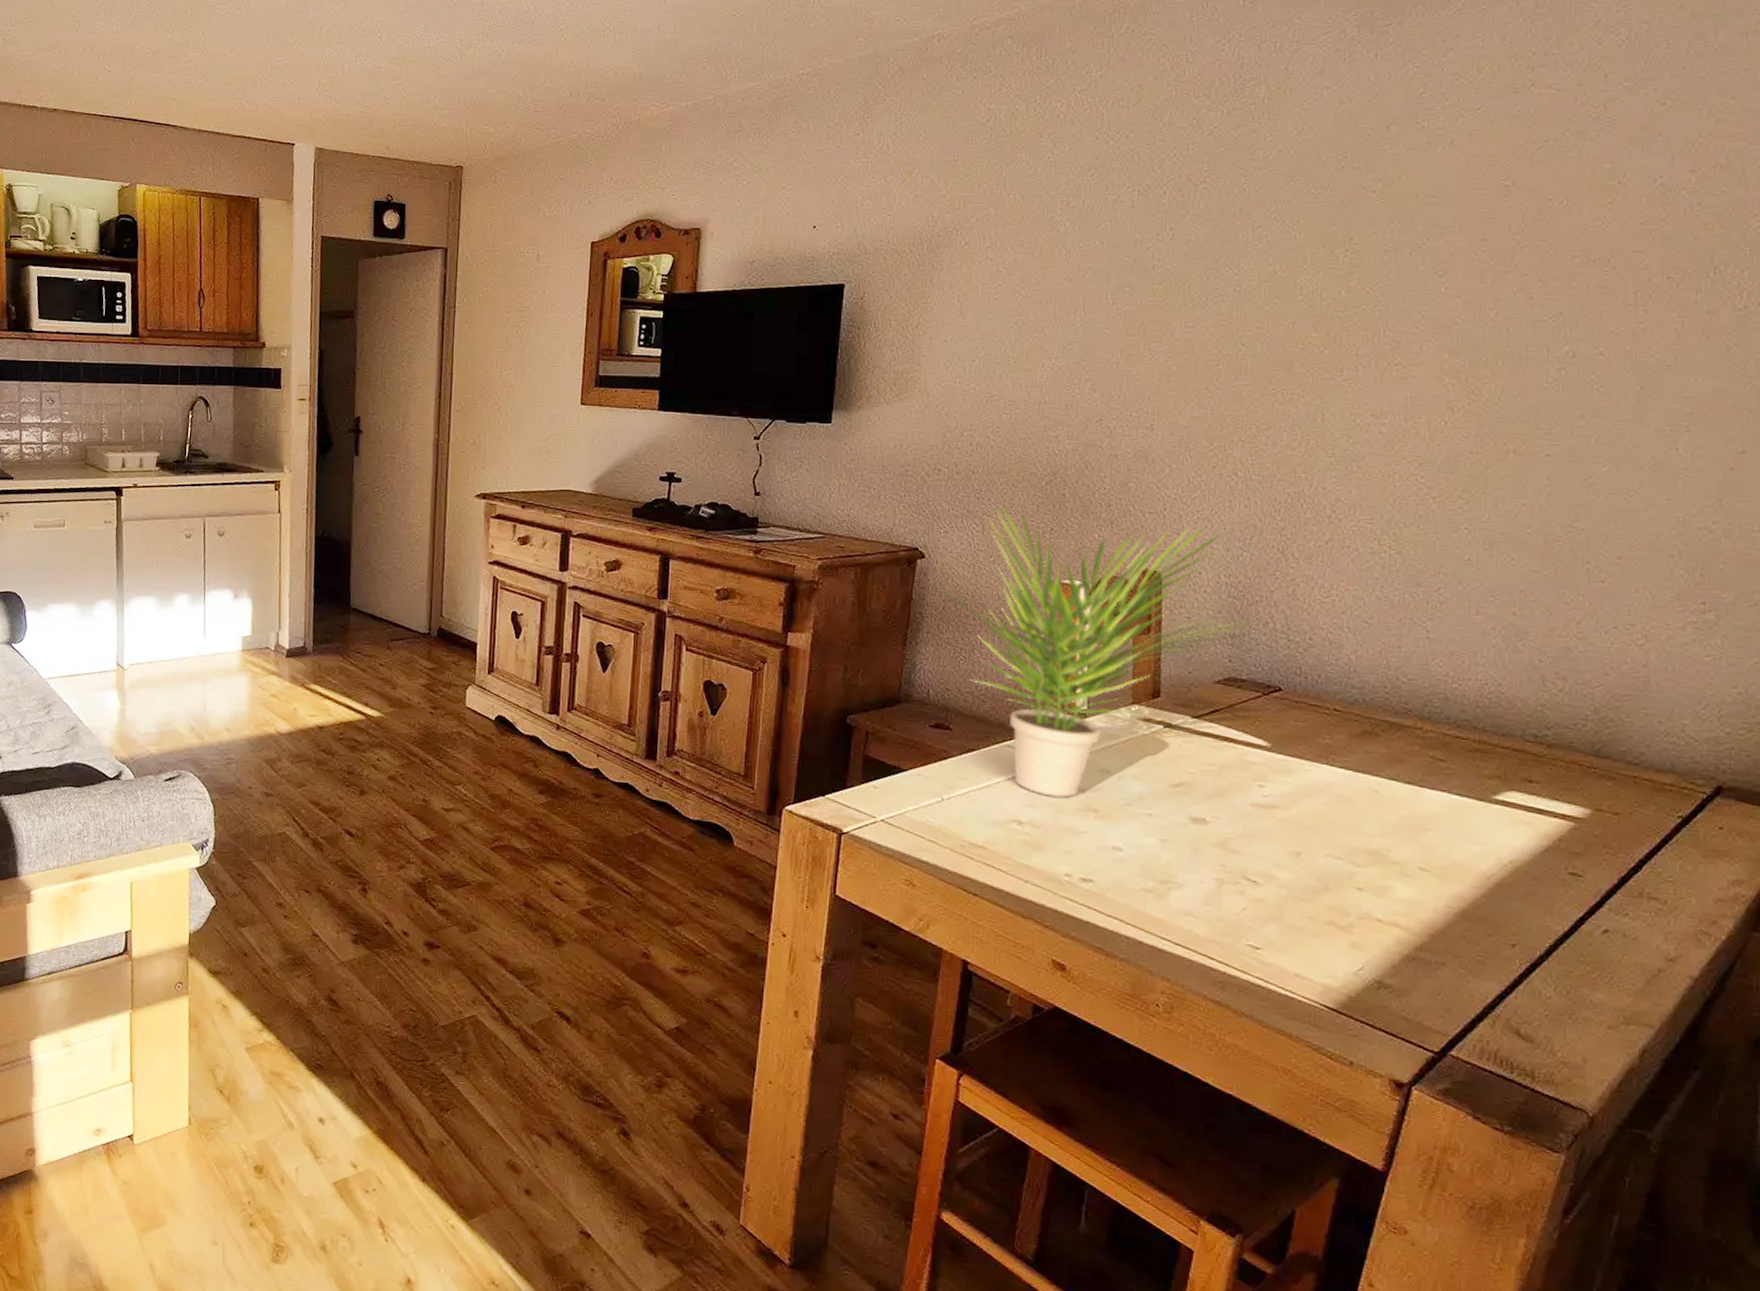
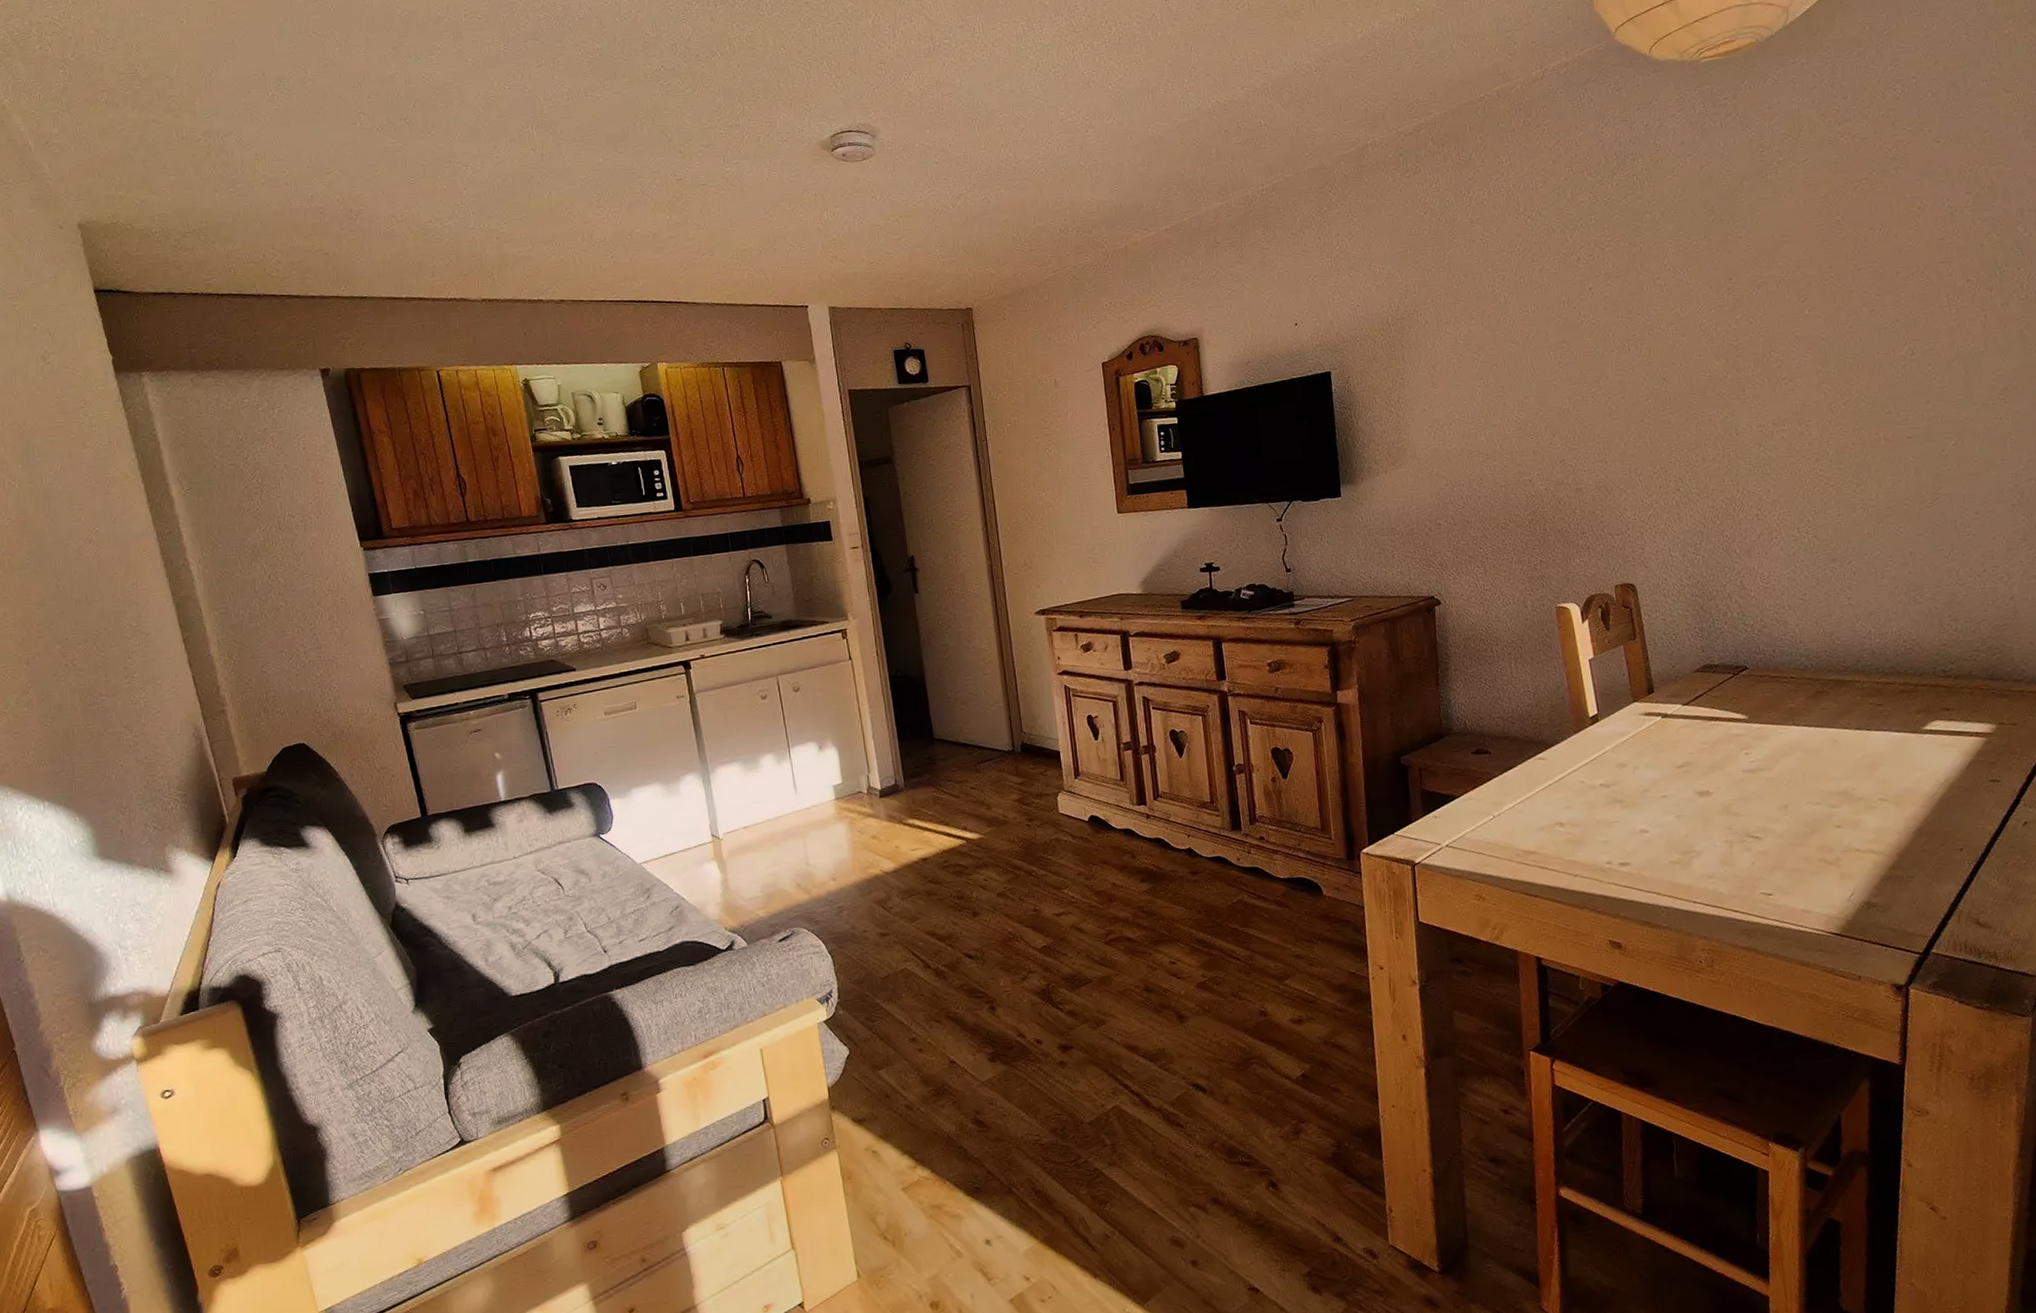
potted plant: present [916,506,1254,799] -> none [1437,537,1716,797]

